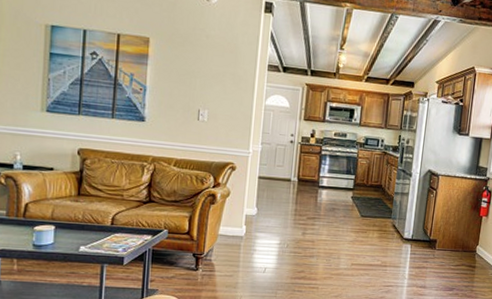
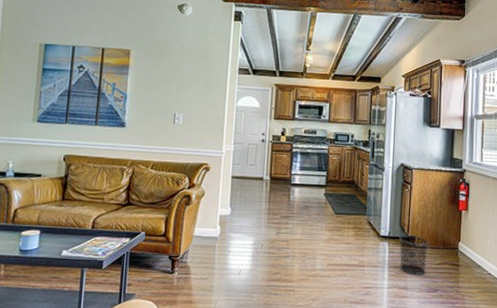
waste bin: none [420,238,450,275] -> present [399,235,430,275]

